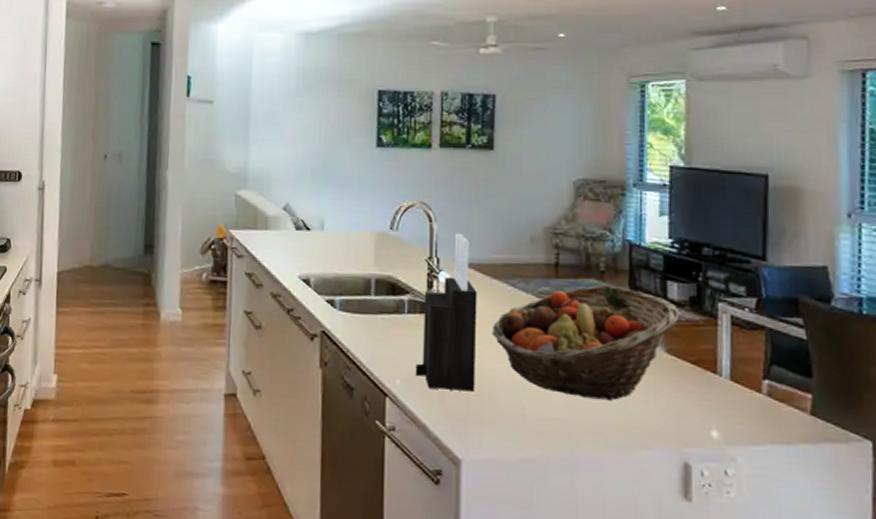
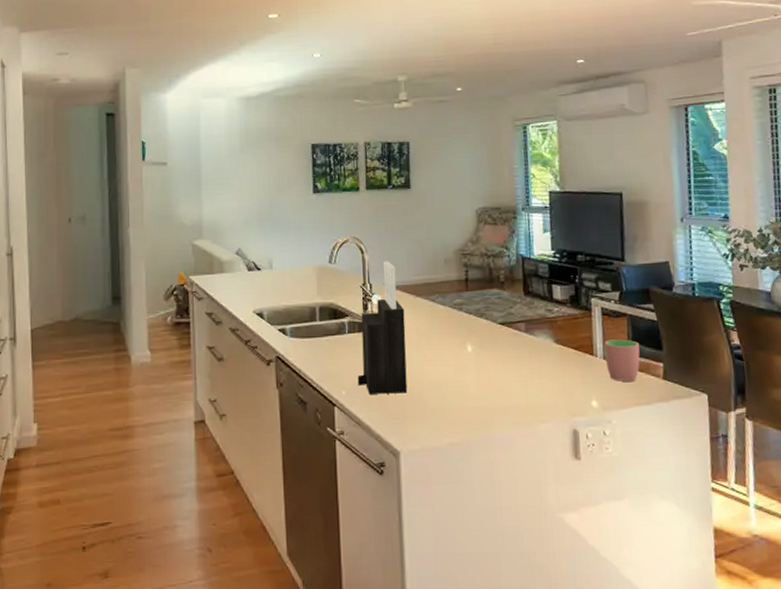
fruit basket: present [491,284,680,401] -> none [418,292,563,387]
cup: none [730,356,781,413] -> present [602,339,640,381]

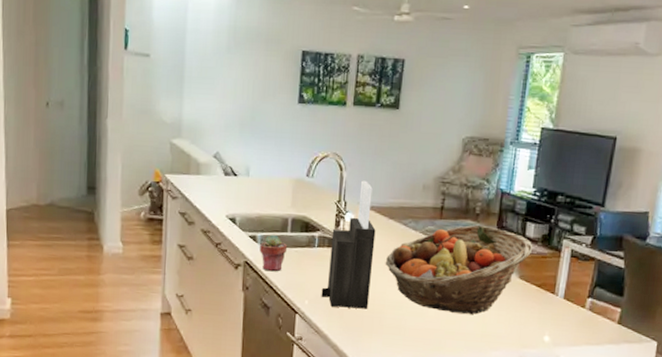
potted succulent: none [290,325,318,364] -> present [260,234,288,272]
fruit basket: none [418,292,563,387] -> present [385,225,533,315]
cup: present [602,339,640,381] -> none [564,281,601,322]

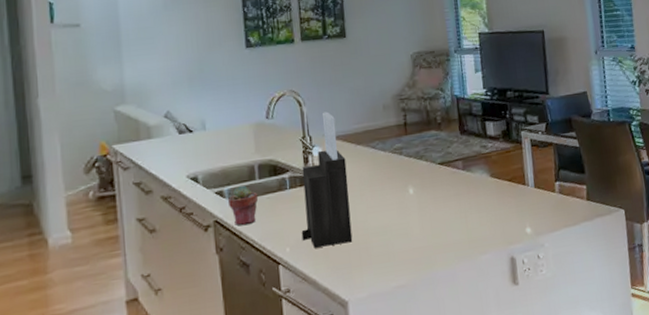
fruit basket: present [385,225,533,315] -> none [361,132,497,227]

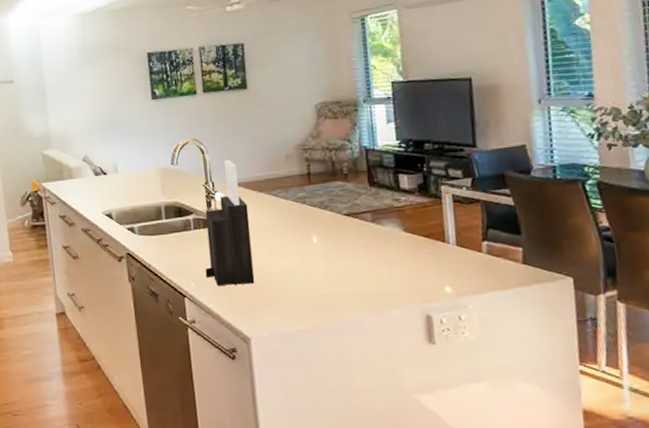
potted succulent: present [228,185,259,226] -> none [138,223,165,260]

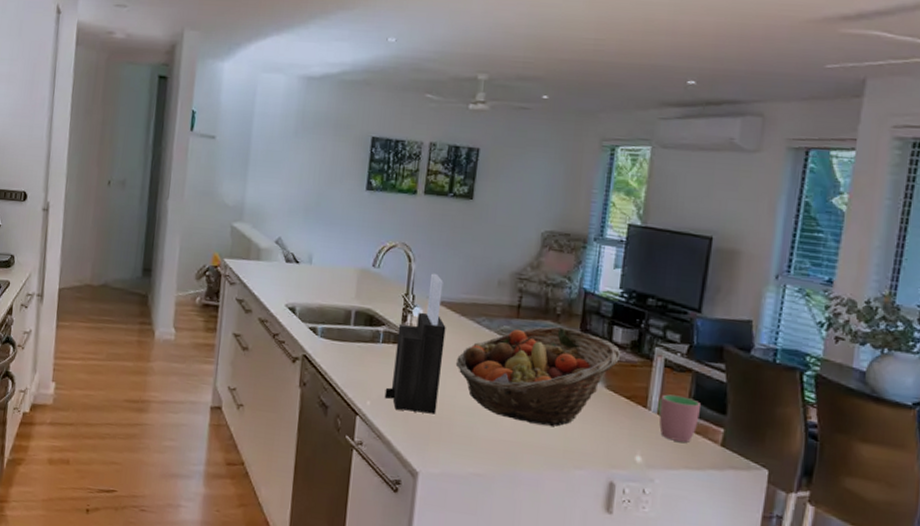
fruit basket: none [262,184,411,276] -> present [455,326,621,427]
cup: none [455,225,497,267] -> present [657,394,700,443]

